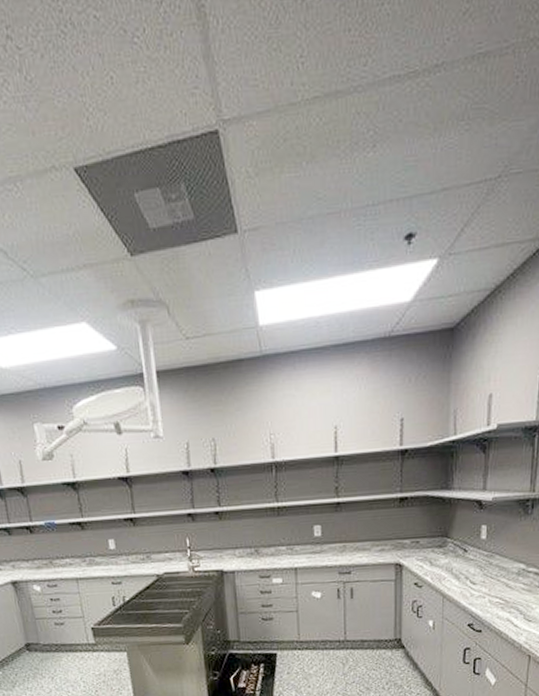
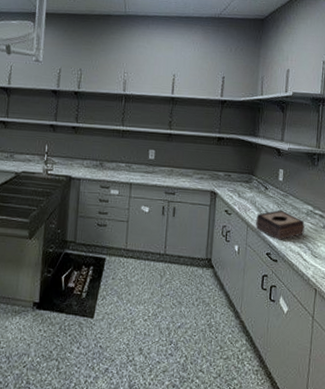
tissue box: none [453,573,515,608] -> present [256,210,305,240]

